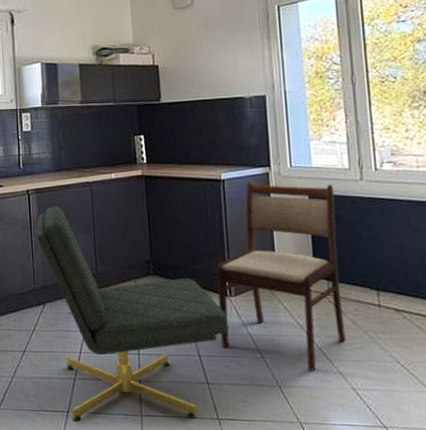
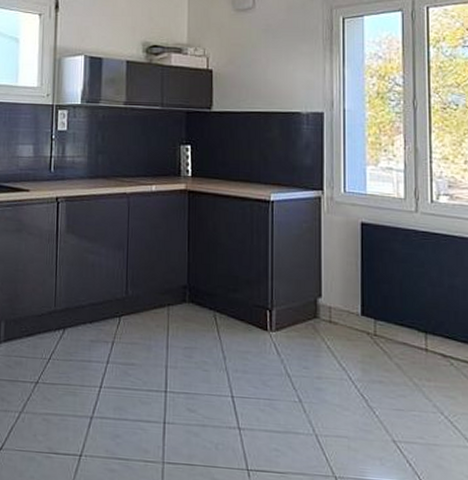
dining chair: present [36,205,230,422] -> none [63,216,267,468]
dining chair: present [216,181,346,371] -> none [258,204,390,420]

